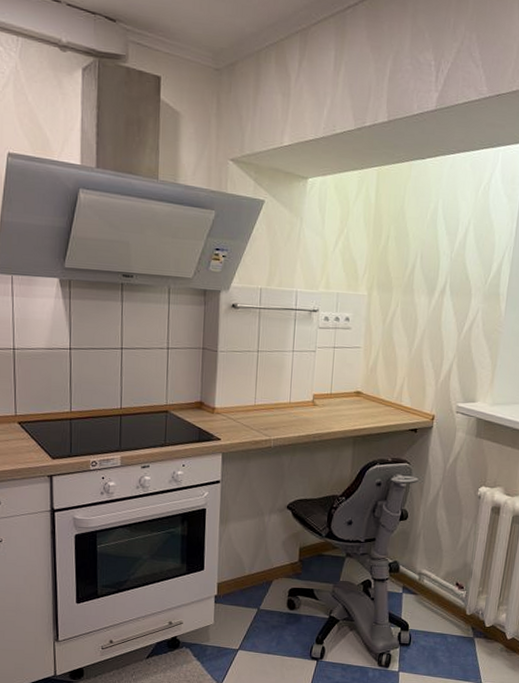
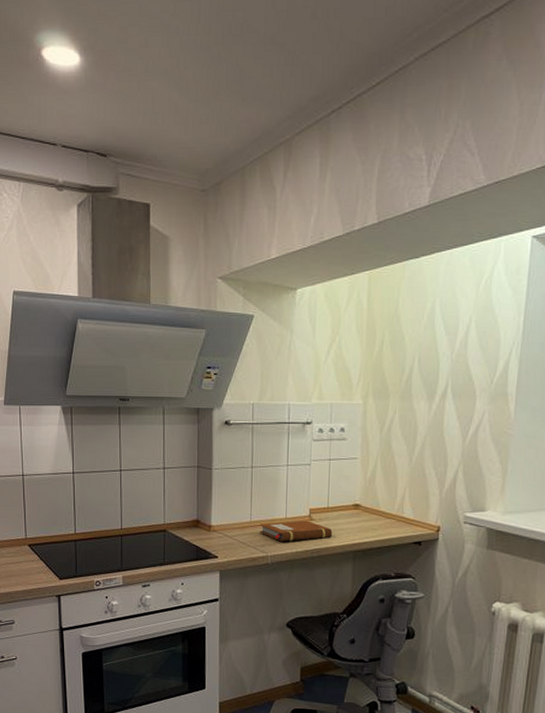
notebook: none [264,405,335,426] -> present [260,520,333,542]

